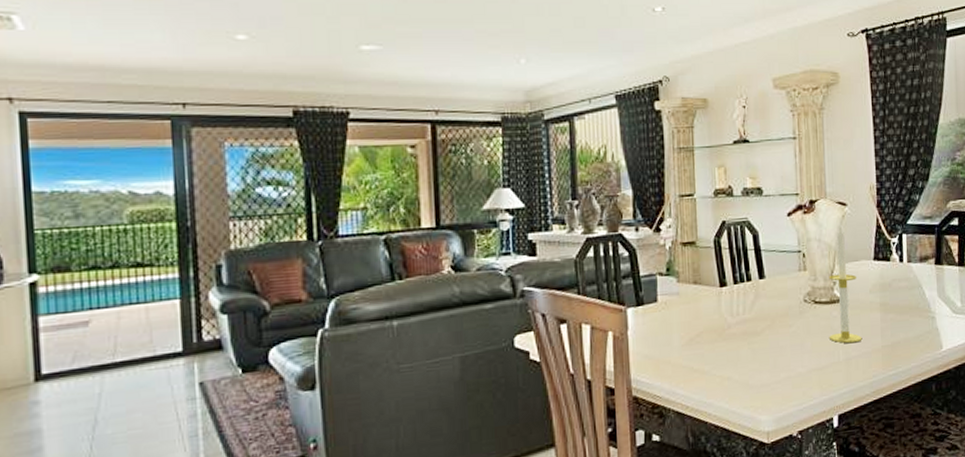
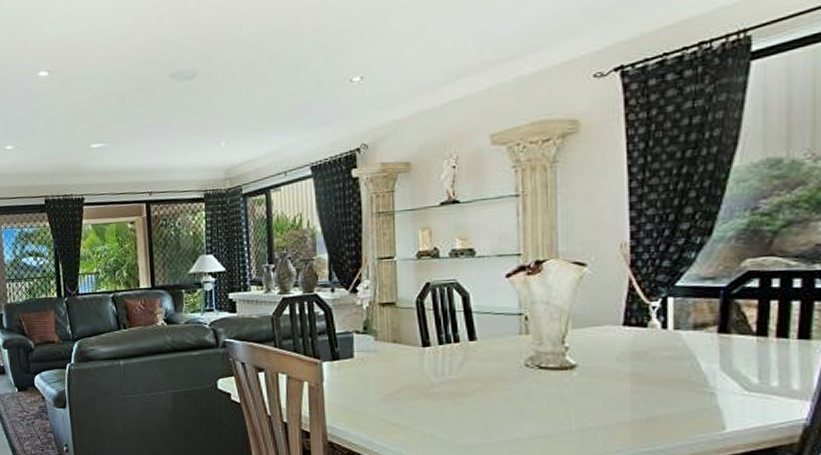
candle: present [828,225,862,344] -> none [558,287,604,414]

